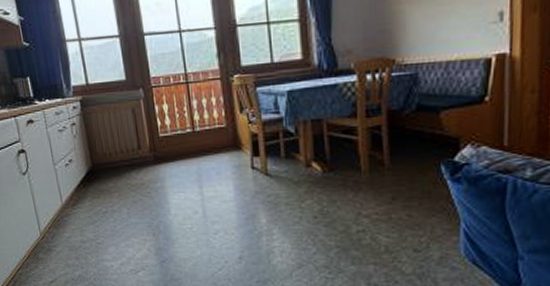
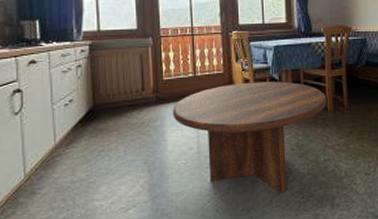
coffee table: none [172,135,360,266] -> present [173,81,327,193]

